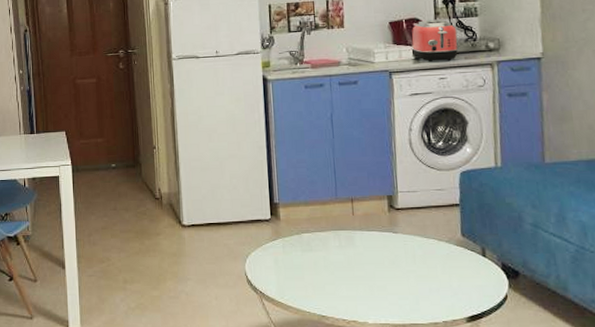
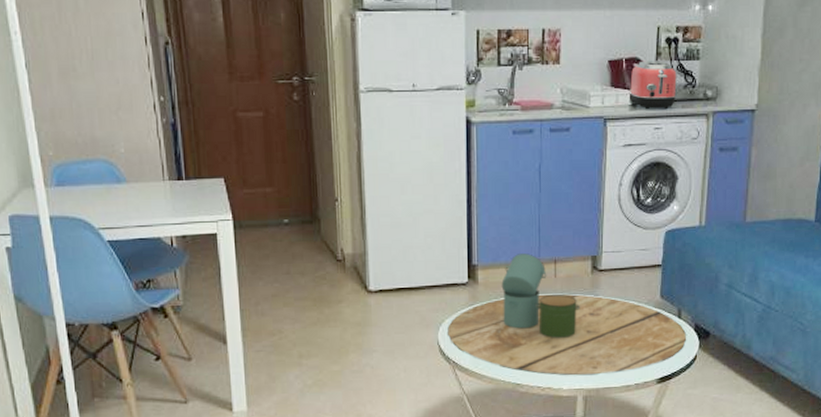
decorative tray: none [254,193,494,311] -> present [448,253,686,375]

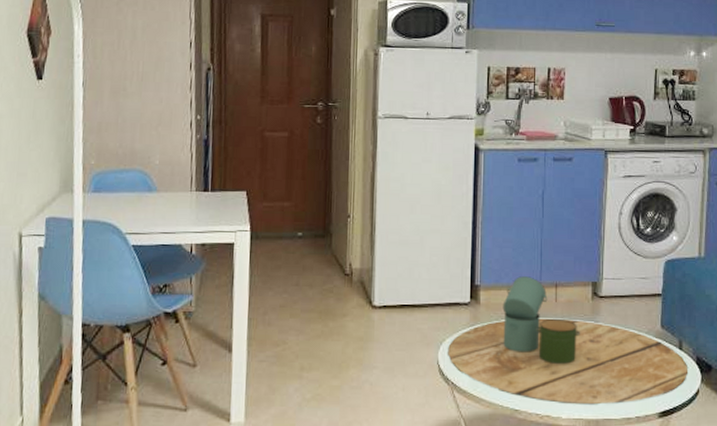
toaster: present [629,61,677,109] -> none [628,99,674,144]

